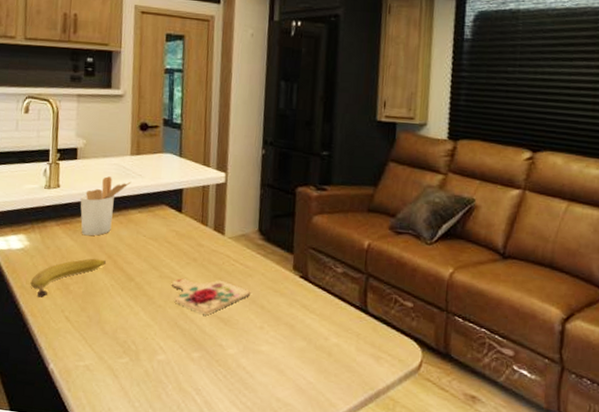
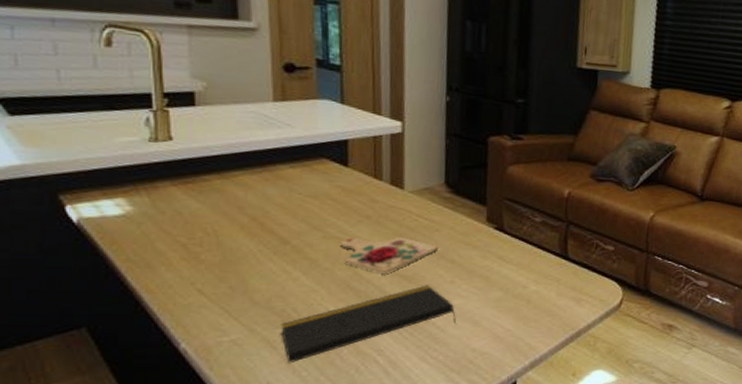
fruit: present [30,258,106,298] -> none [140,221,249,271]
utensil holder: present [80,176,131,236] -> none [205,126,277,196]
notepad: none [122,328,264,393] -> present [281,285,457,364]

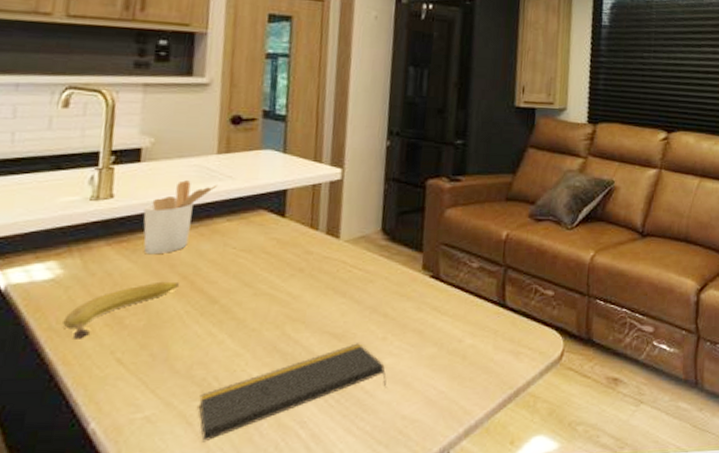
fruit: none [140,221,249,271] -> present [63,281,179,339]
utensil holder: none [205,126,277,196] -> present [143,180,218,255]
cutting board: present [340,237,439,273] -> none [270,290,372,332]

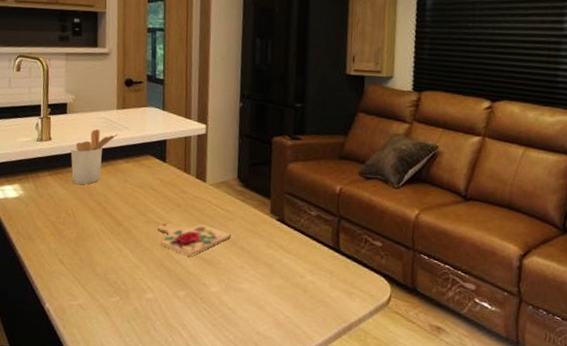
fruit: present [63,281,179,339] -> none [26,205,96,243]
notepad: present [198,343,387,443] -> none [113,268,245,329]
cutting board: none [270,290,372,332] -> present [158,222,232,256]

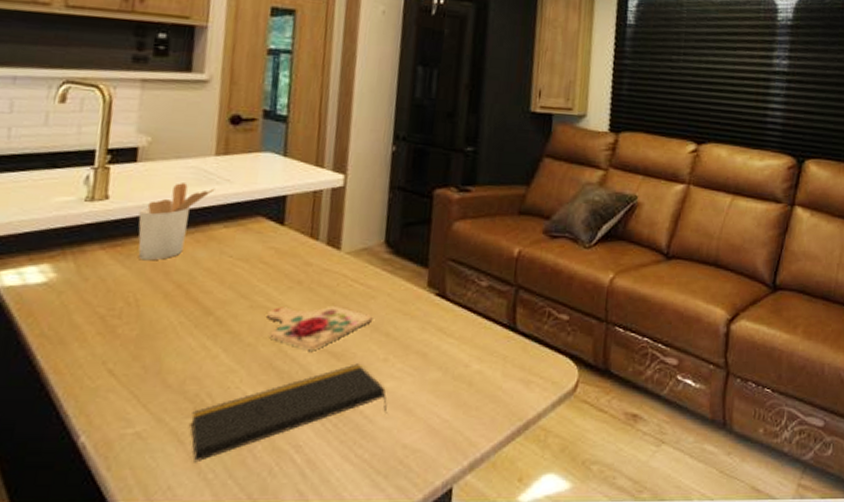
notepad: none [113,268,245,329] -> present [191,363,388,463]

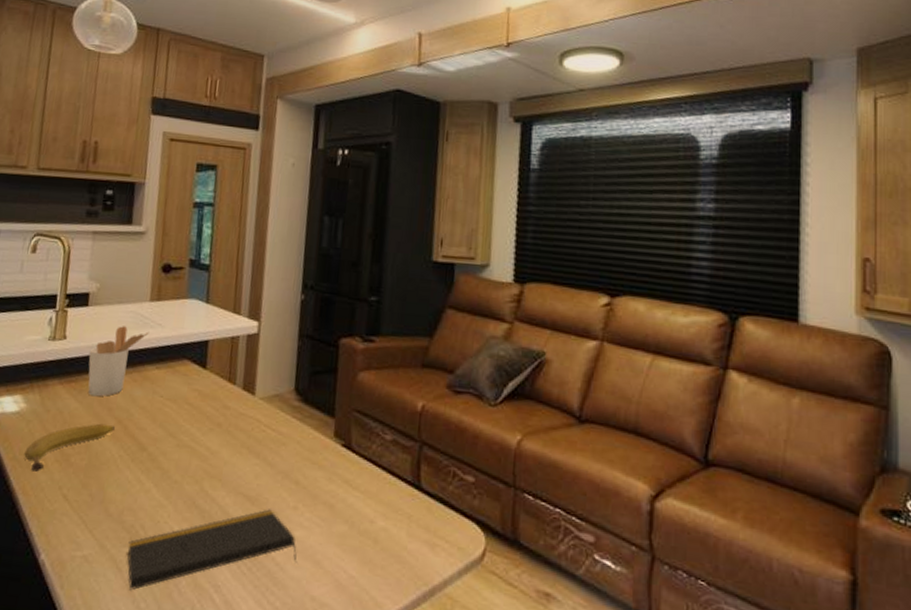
fruit: none [55,289,173,347] -> present [24,423,115,472]
cutting board: present [267,305,373,350] -> none [191,447,284,492]

